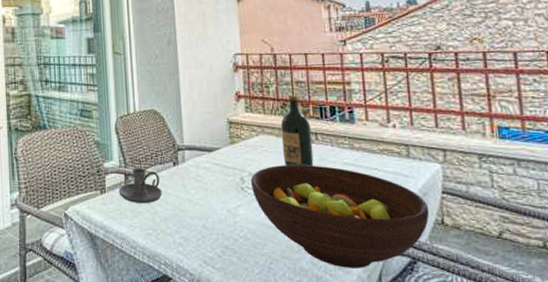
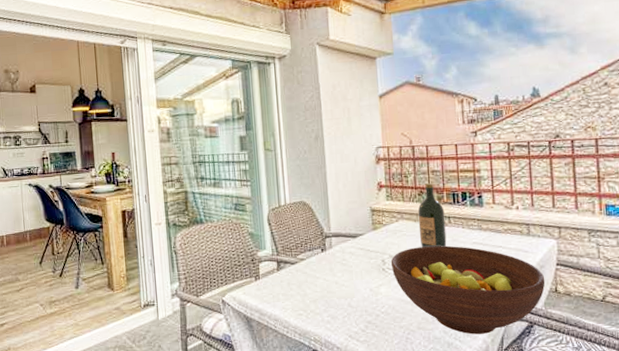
candle holder: present [118,168,163,204] -> none [271,255,312,288]

